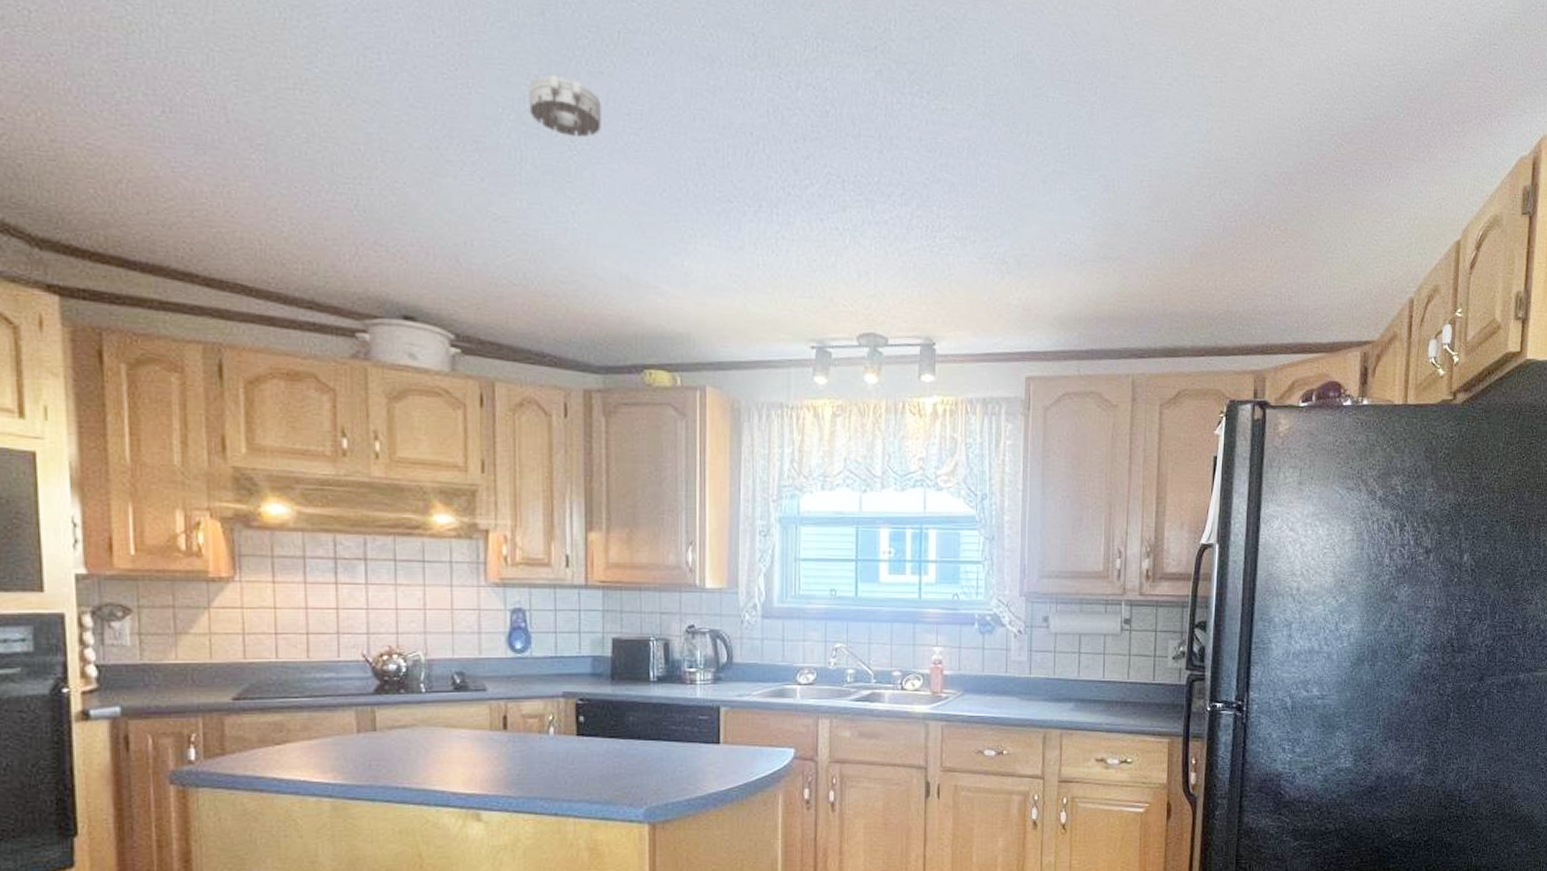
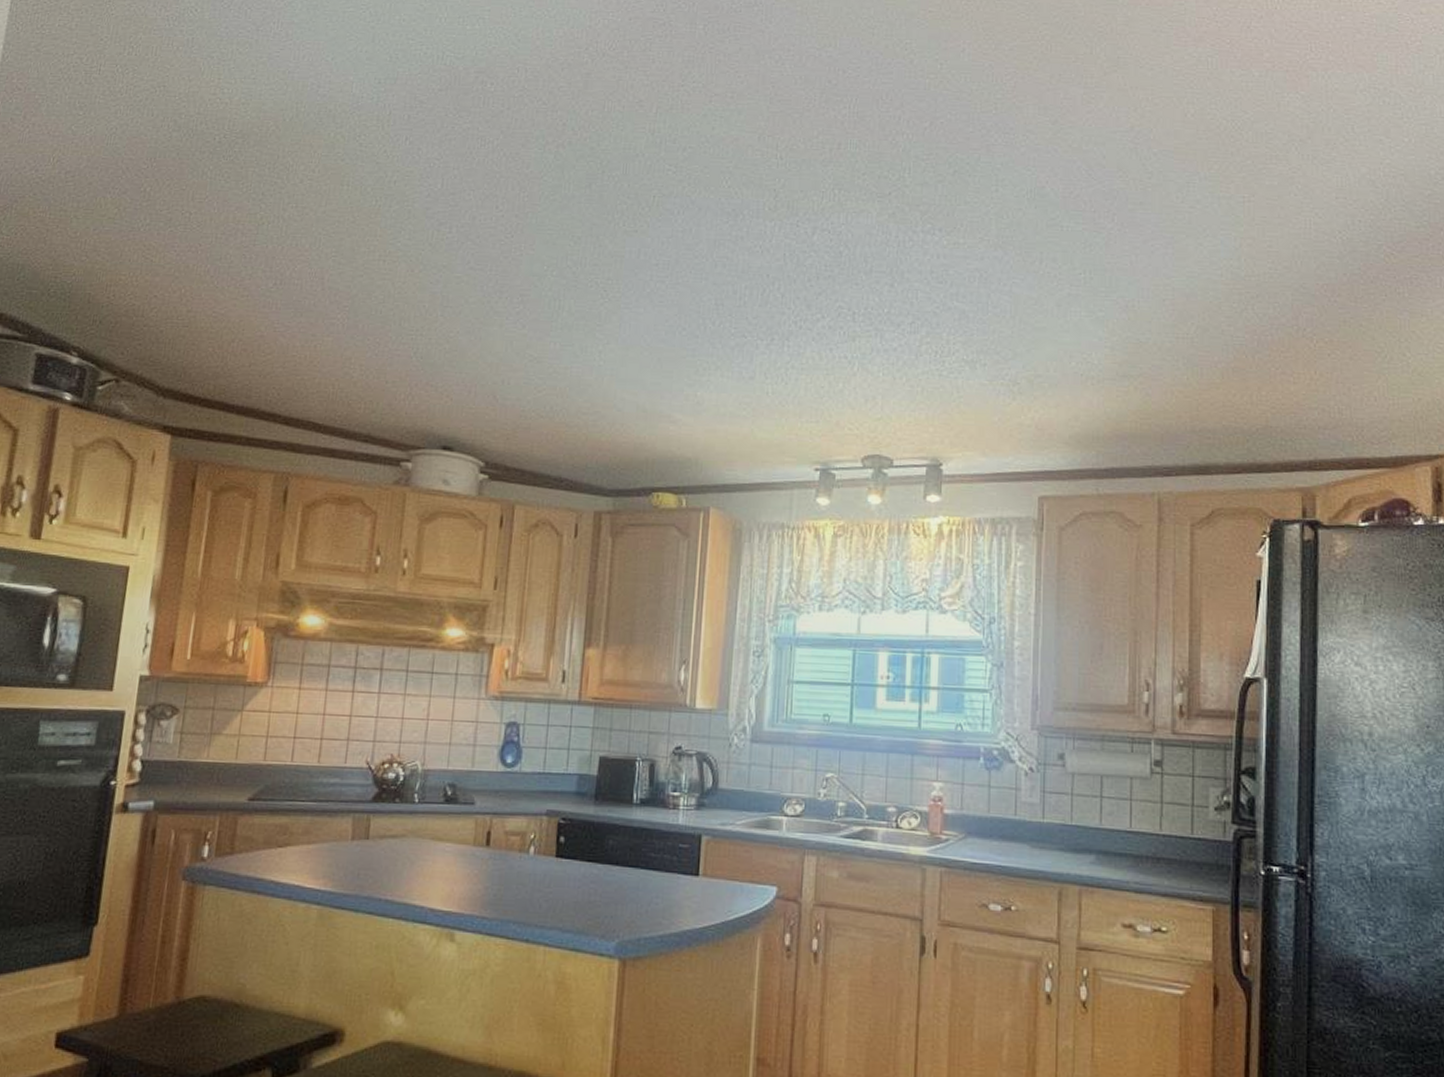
smoke detector: present [529,75,601,138] -> none [570,236,633,287]

